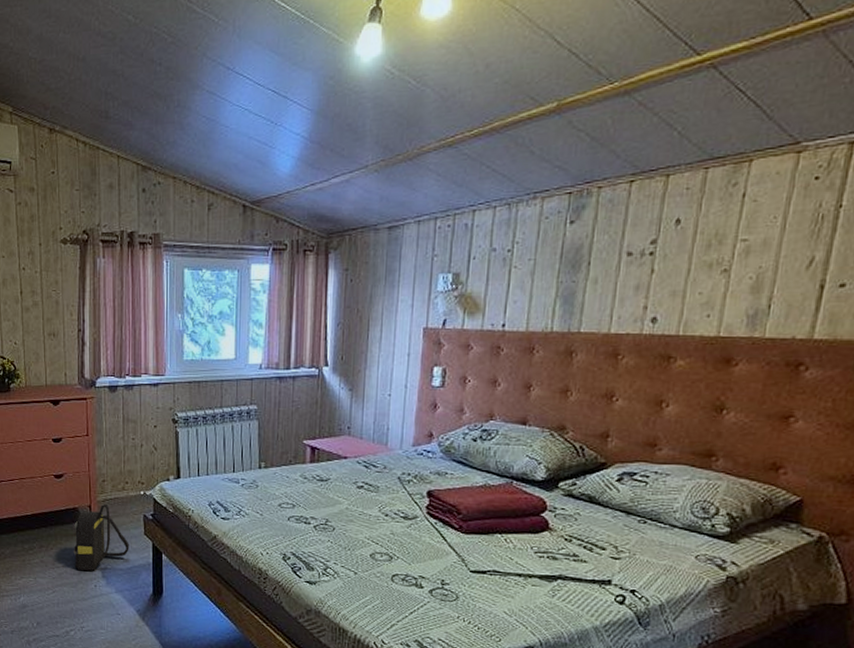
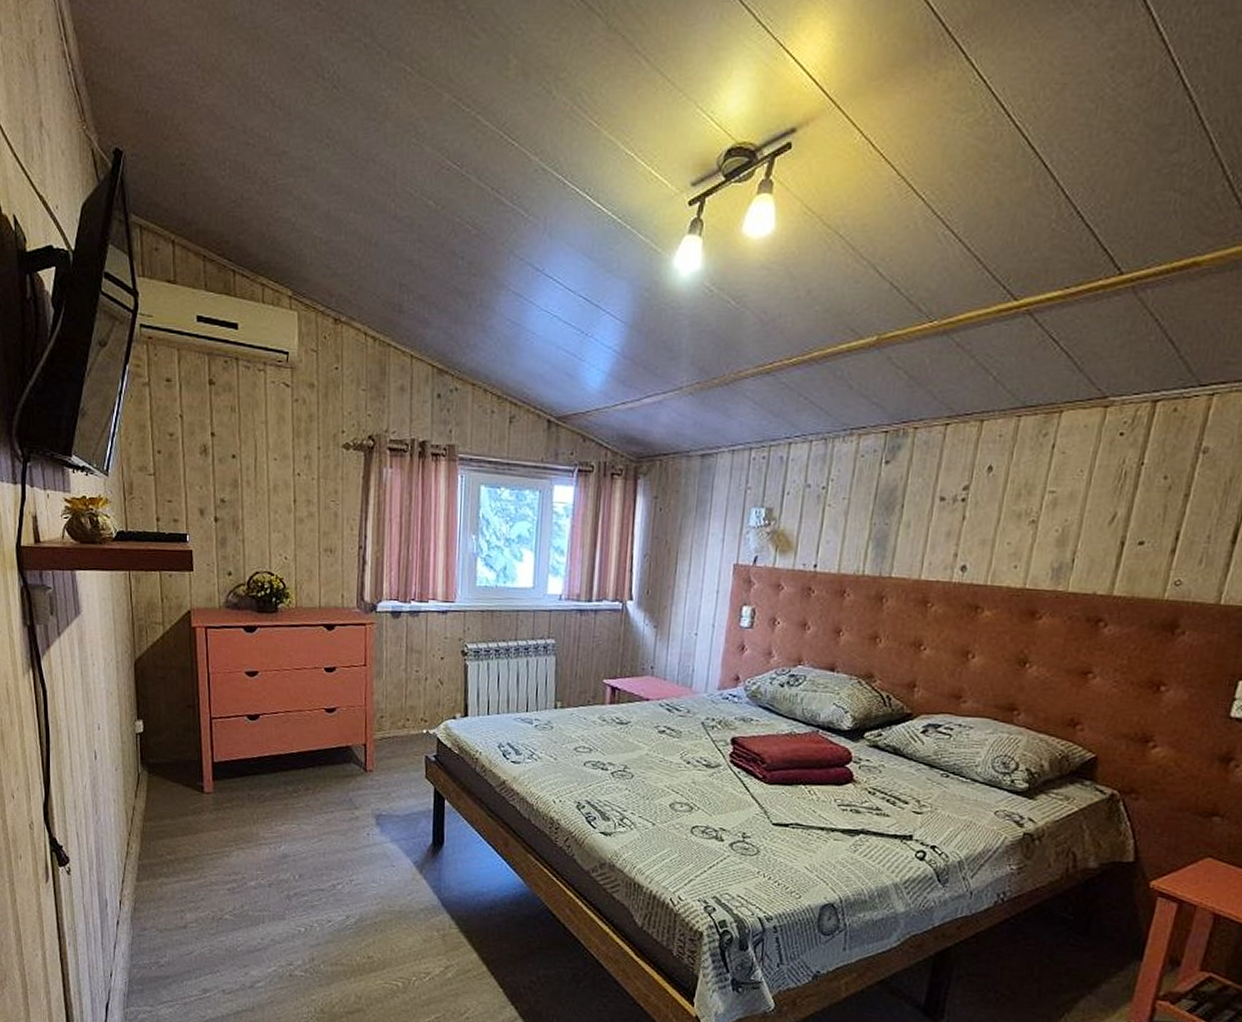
backpack: present [73,503,129,571] -> none [344,742,408,818]

